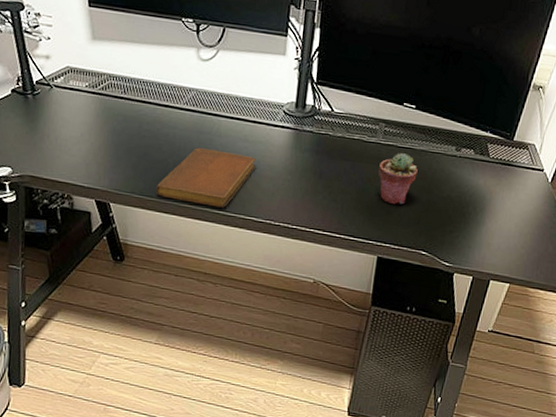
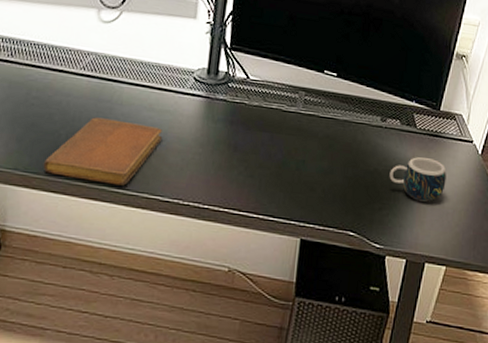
potted succulent: present [378,153,418,205] -> none [299,123,342,180]
mug: none [461,184,516,226] -> present [389,157,447,202]

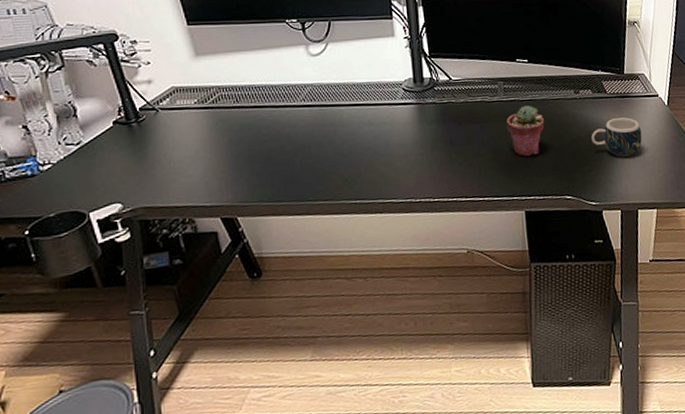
notebook: present [42,117,163,186] -> none [284,139,386,199]
potted succulent: none [299,123,342,180] -> present [506,106,545,157]

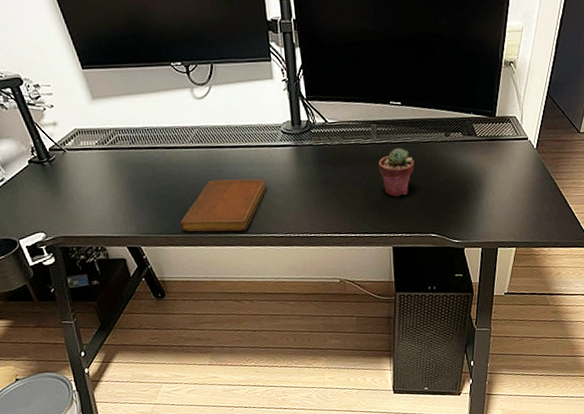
notebook: none [284,139,386,199] -> present [179,178,267,232]
mug: present [591,117,642,157] -> none [458,160,508,198]

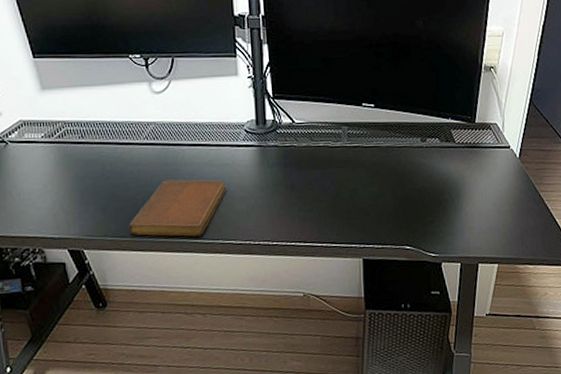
potted succulent: present [378,148,415,197] -> none [349,152,388,205]

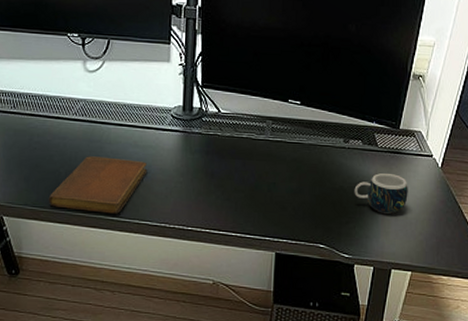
mug: none [435,169,489,209] -> present [354,173,408,214]

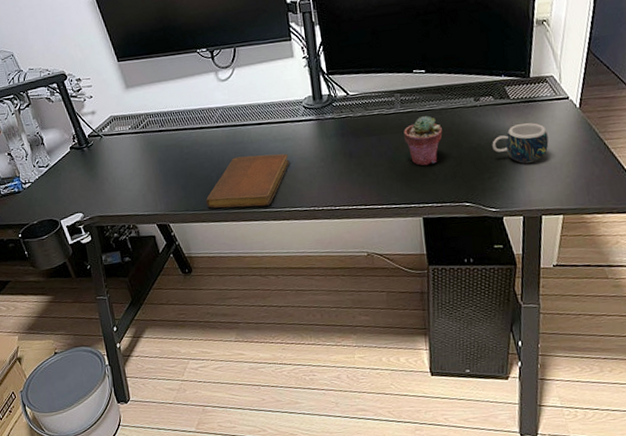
potted succulent: none [270,148,308,200] -> present [404,116,443,166]

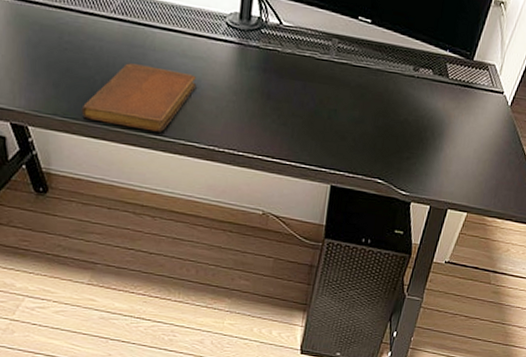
potted succulent: present [404,116,443,166] -> none [331,72,374,129]
mug: present [492,123,549,163] -> none [418,107,475,152]

